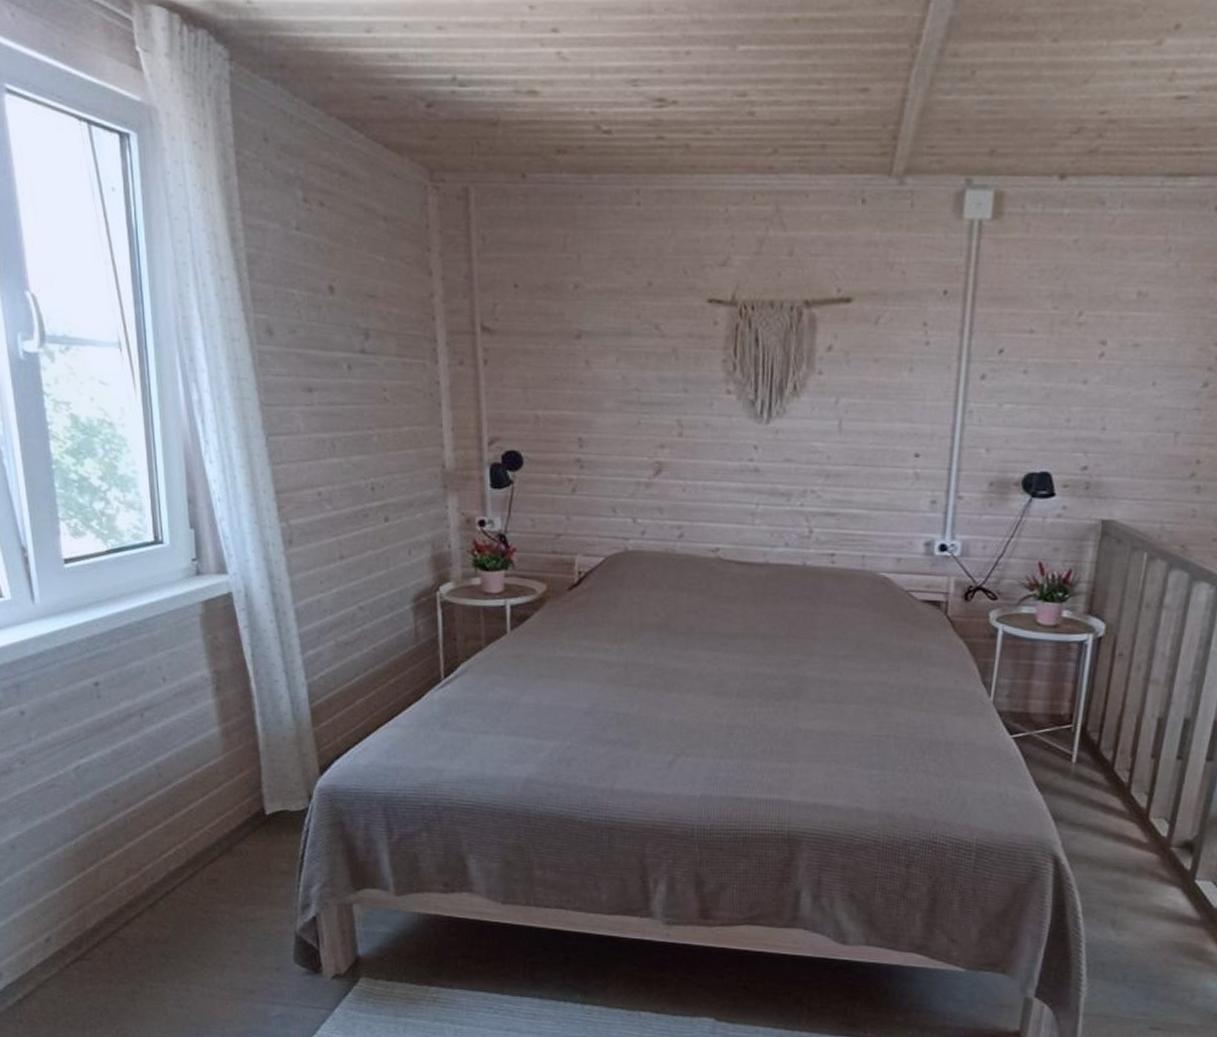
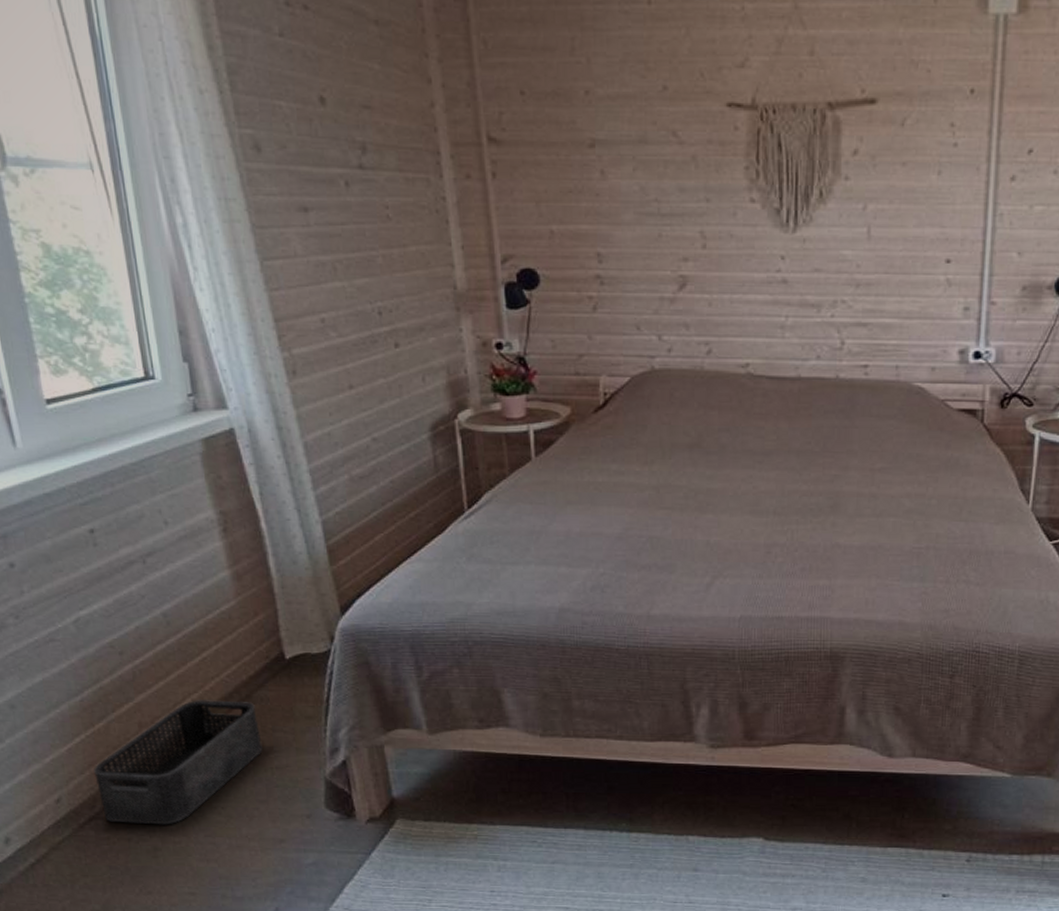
storage bin: none [82,850,239,970] -> present [94,700,263,825]

